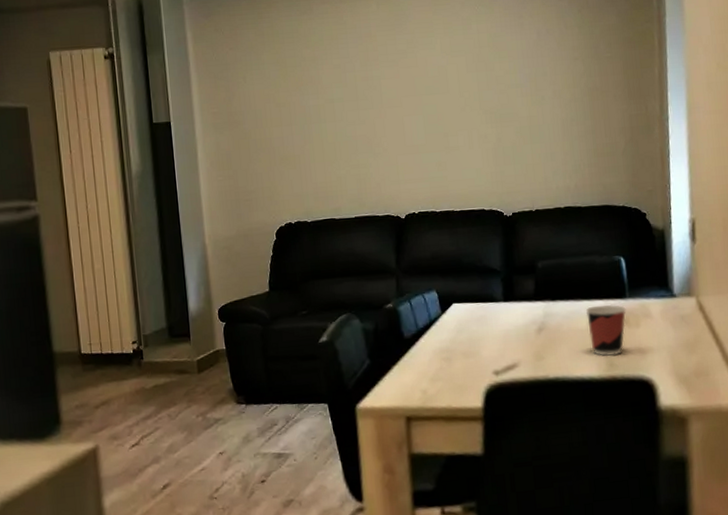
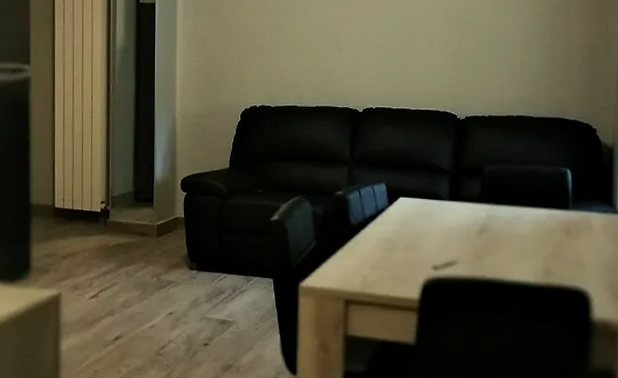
cup: present [585,304,627,357] -> none [528,214,568,264]

